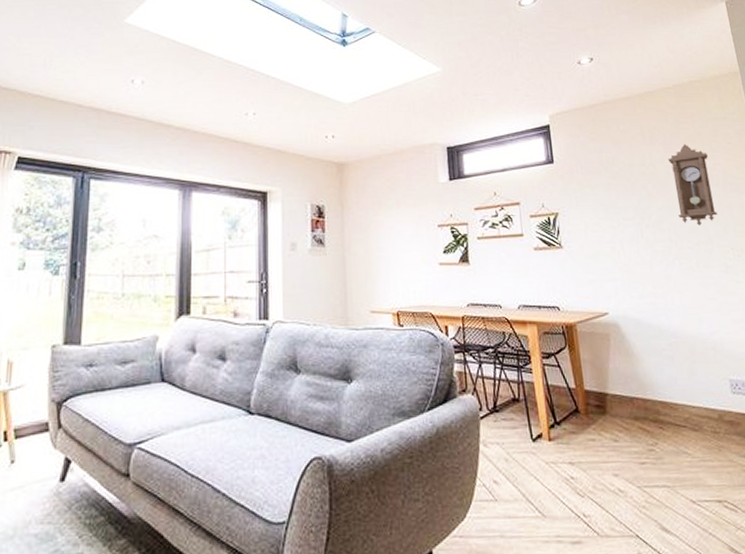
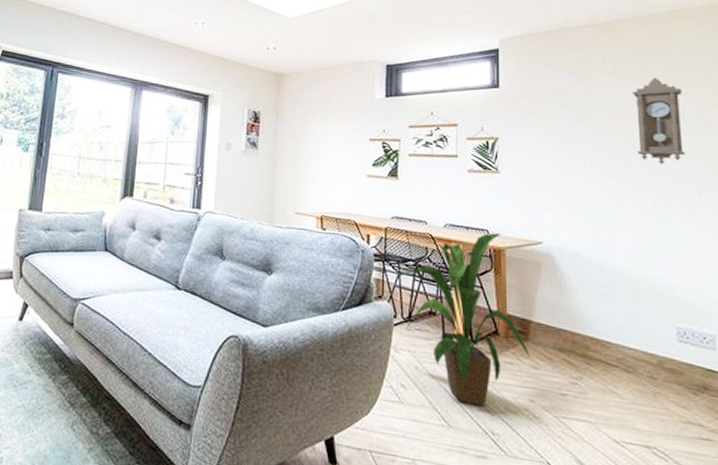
house plant: none [477,309,609,490] -> present [396,233,529,407]

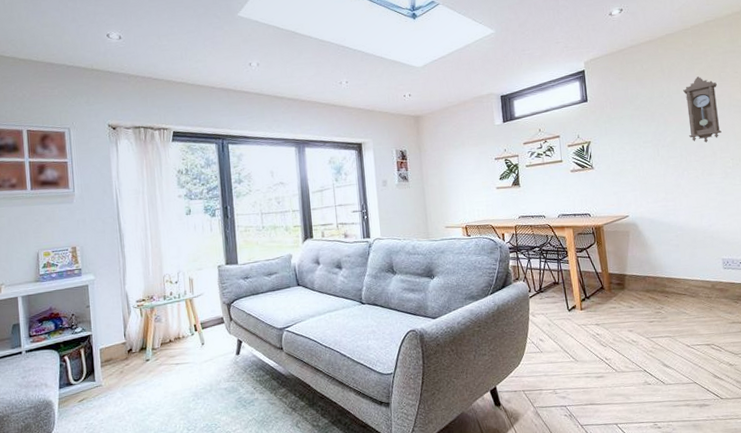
house plant: present [396,233,529,407] -> none [527,215,627,343]

